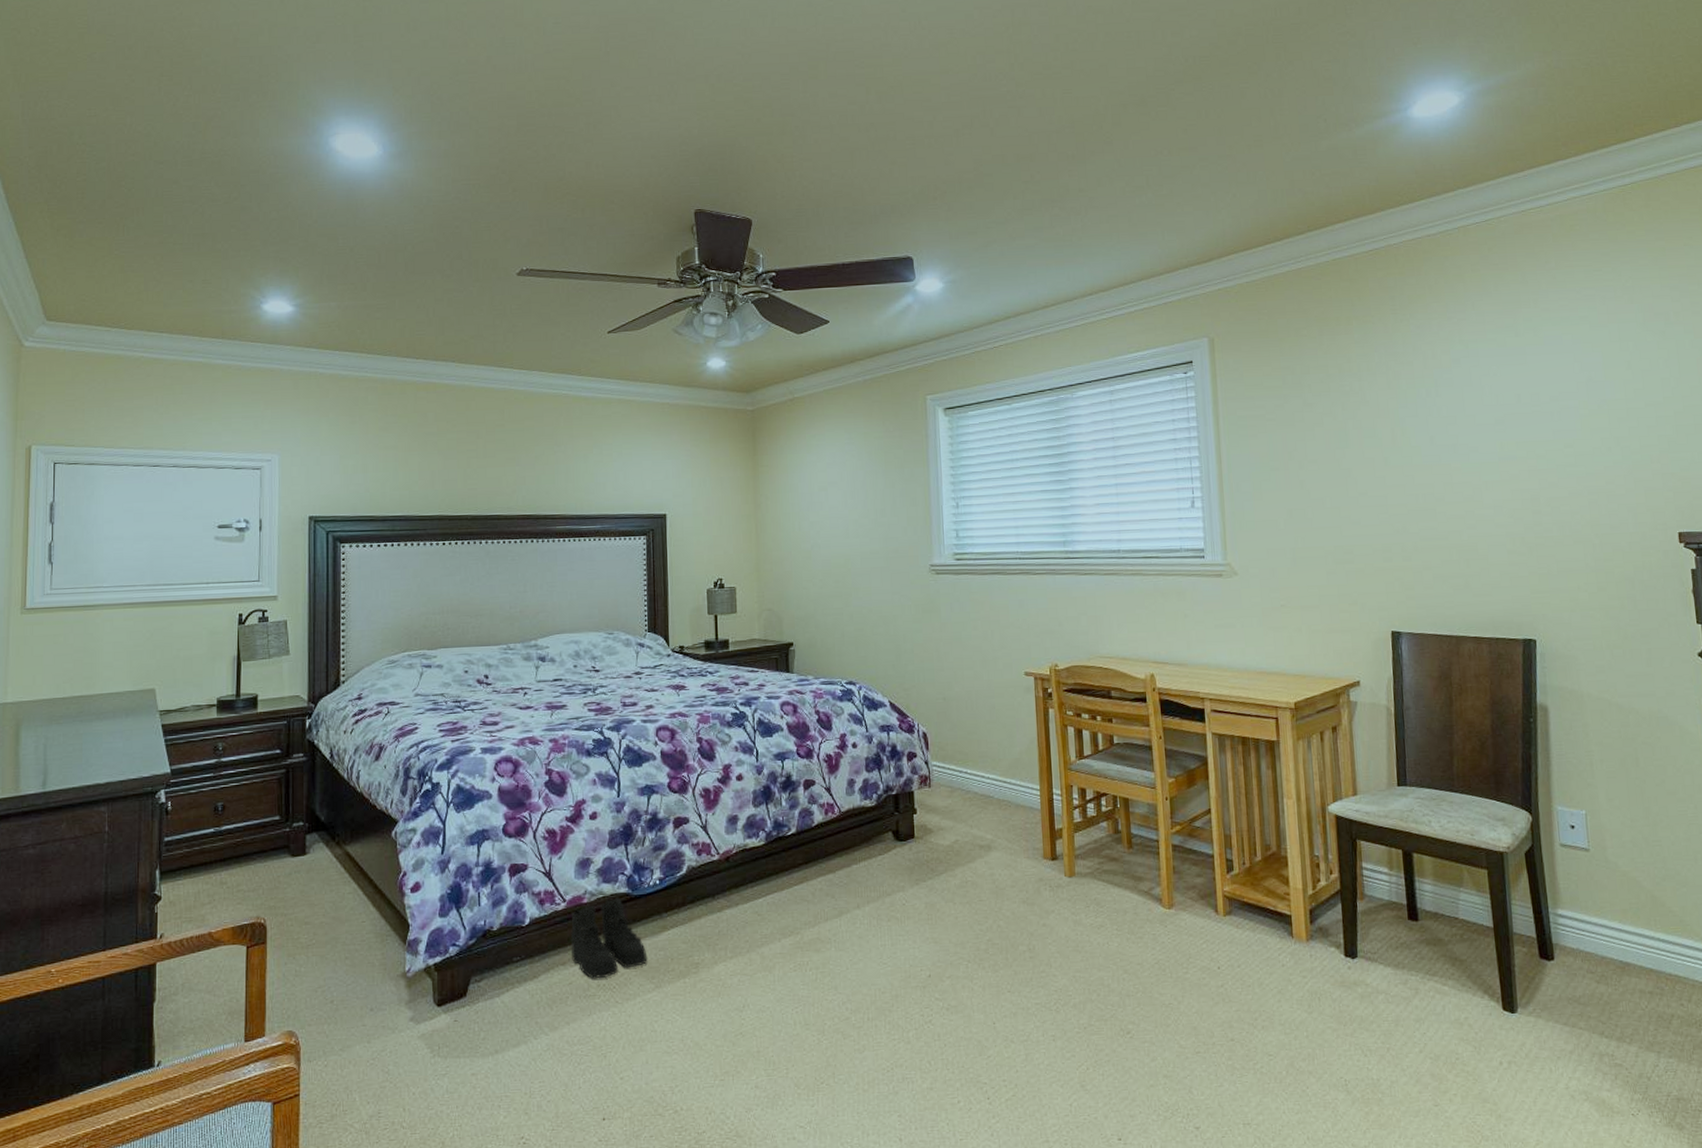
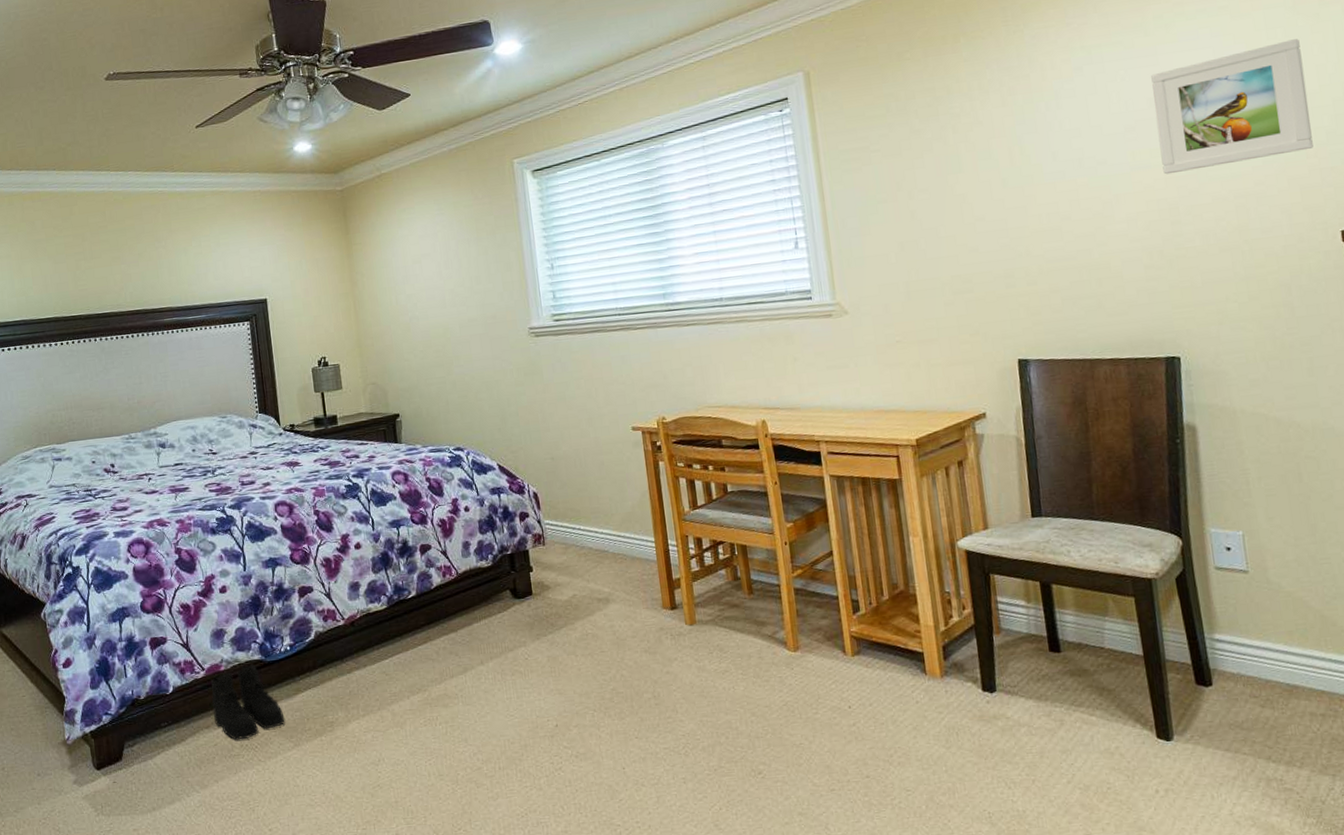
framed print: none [1520,353,1657,467] -> present [1151,39,1314,175]

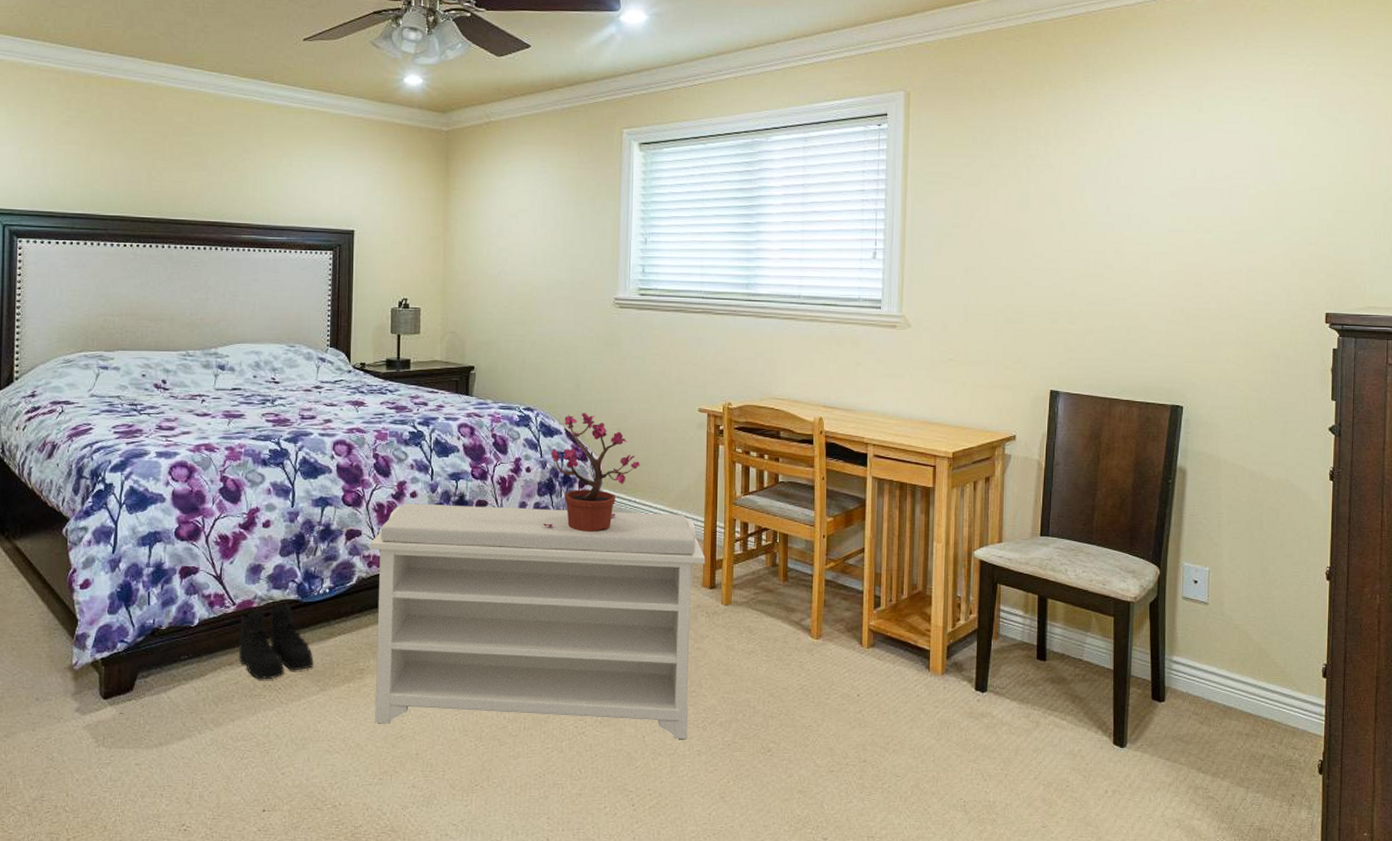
bench: none [322,536,669,774] -> present [370,503,706,739]
potted plant: none [486,445,579,565] -> present [543,413,640,532]
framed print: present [1151,39,1314,175] -> none [1195,138,1319,241]

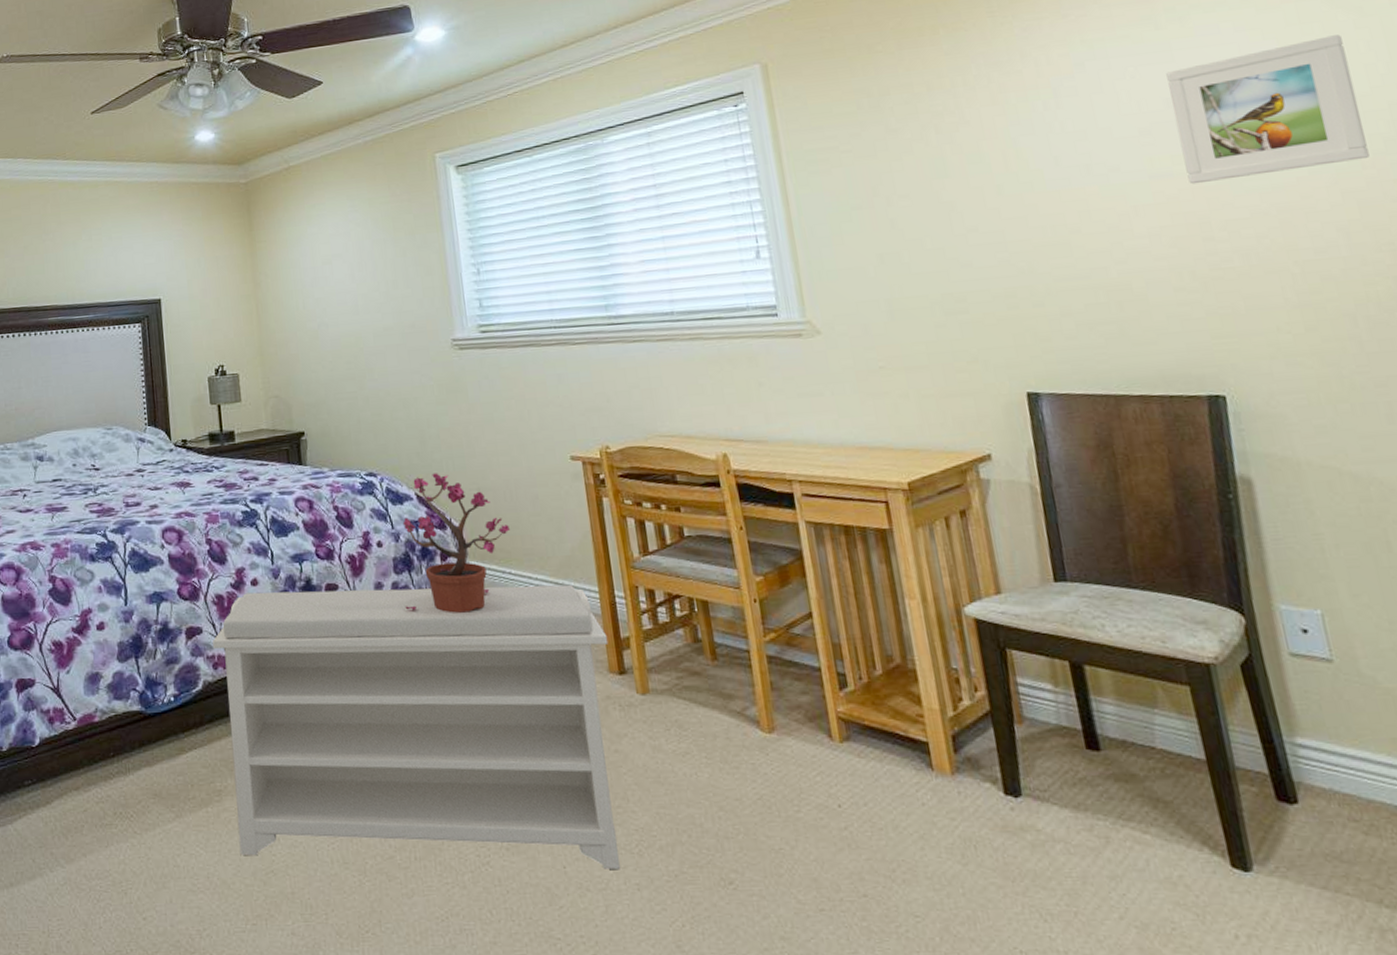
boots: present [239,604,314,680] -> none [83,717,166,806]
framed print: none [1195,138,1319,241] -> present [1166,34,1370,185]

